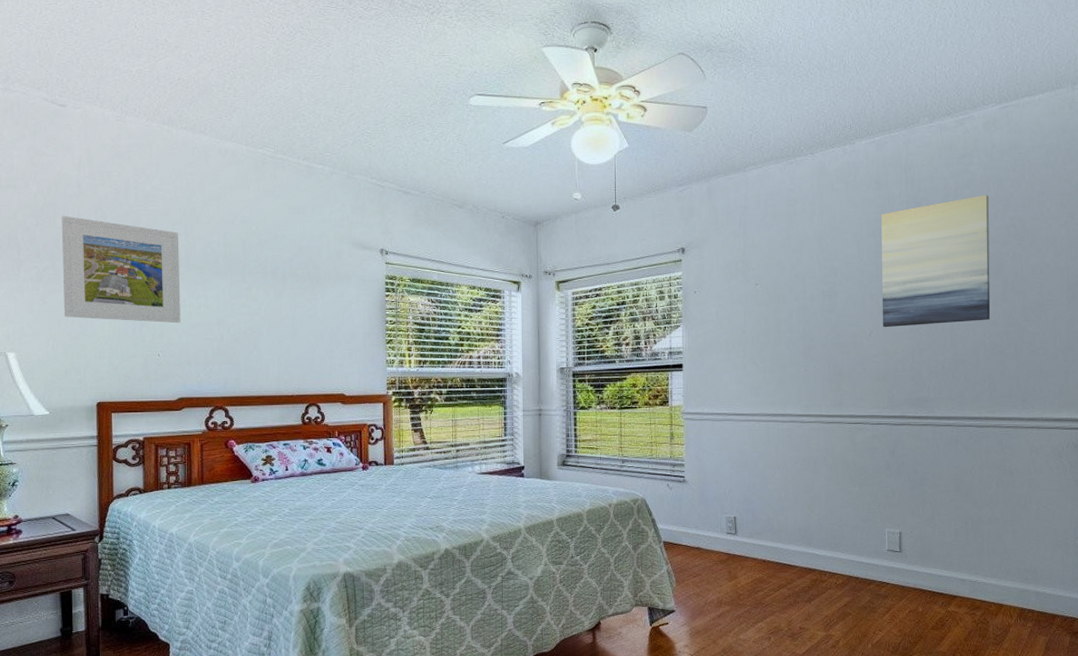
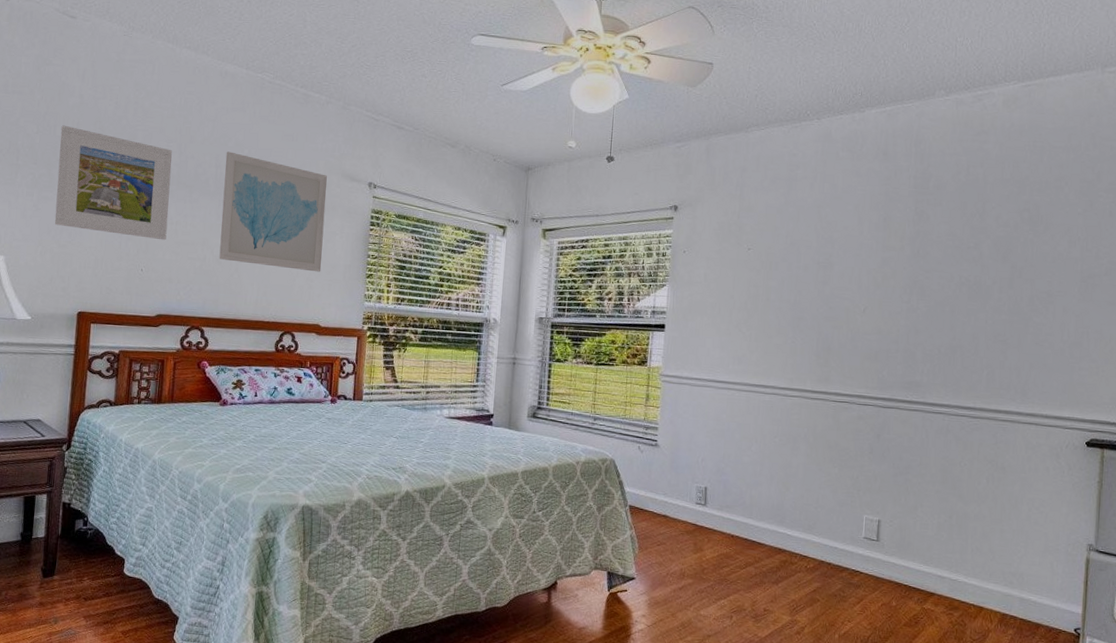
wall art: none [233,229,341,342] -> present [219,151,327,272]
wall art: present [881,194,991,328] -> none [878,175,1002,307]

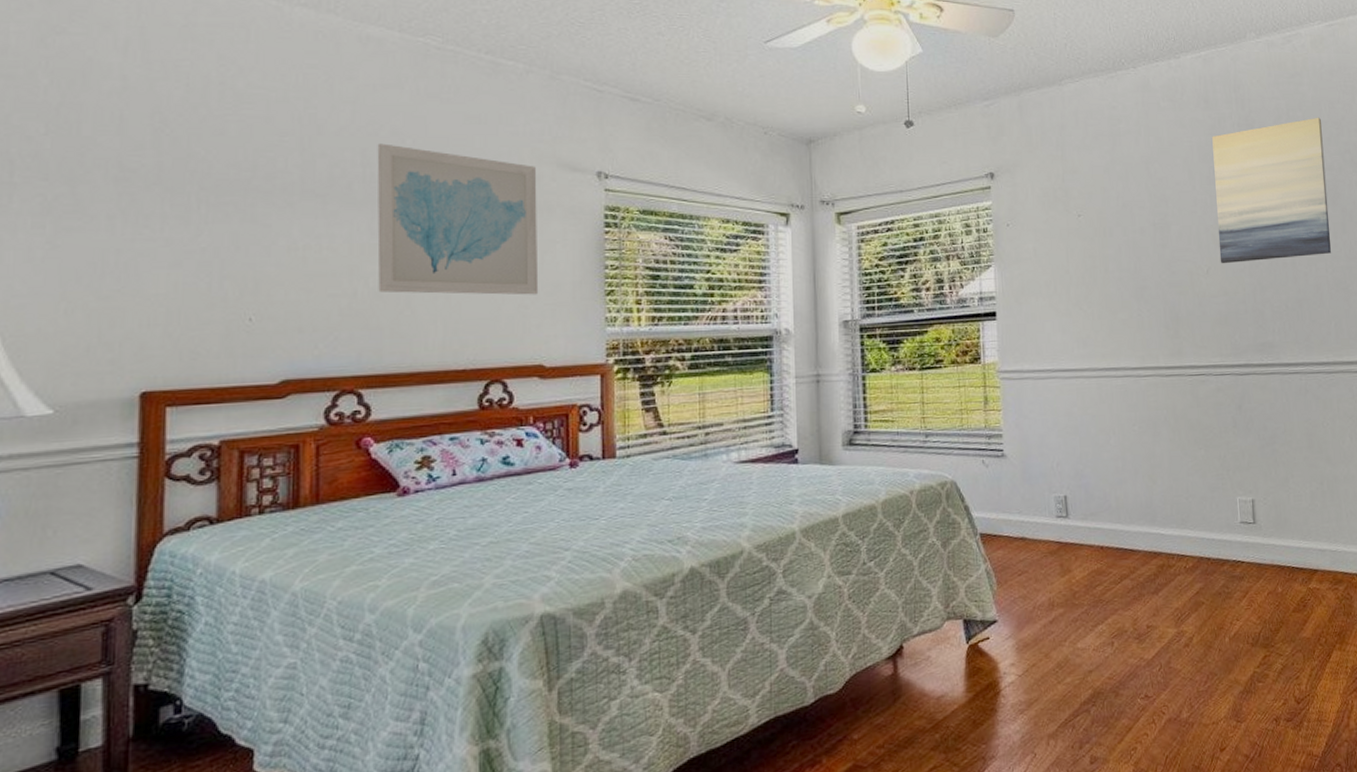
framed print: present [54,125,172,241] -> none [87,120,290,274]
wall art: none [878,175,1002,307] -> present [1212,117,1331,264]

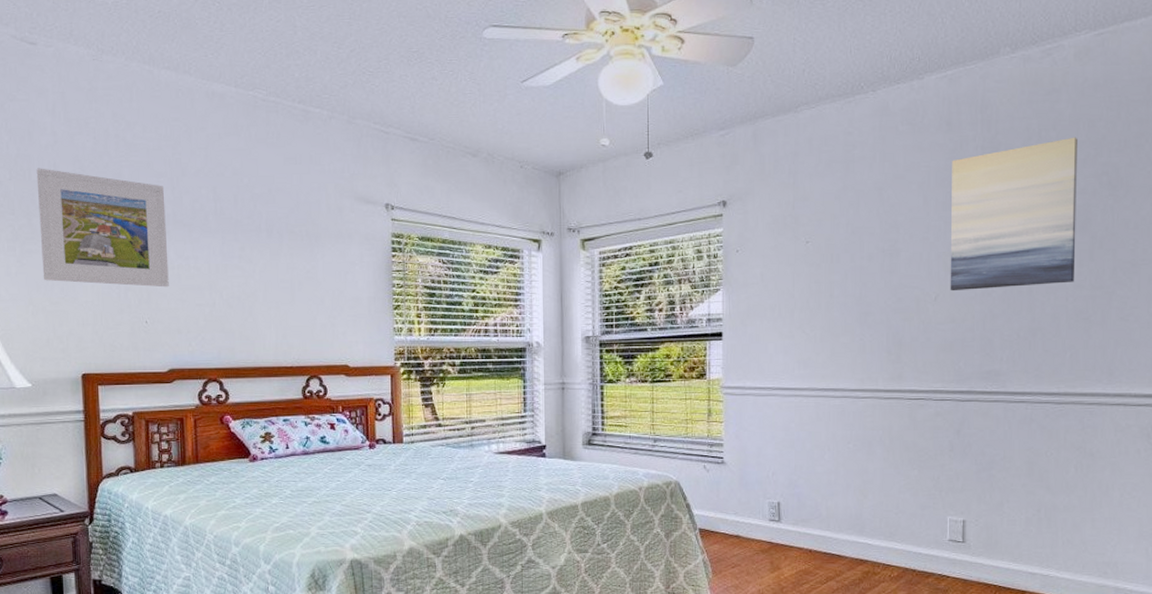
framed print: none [87,120,290,274] -> present [36,168,169,288]
wall art: present [377,143,539,295] -> none [224,182,343,308]

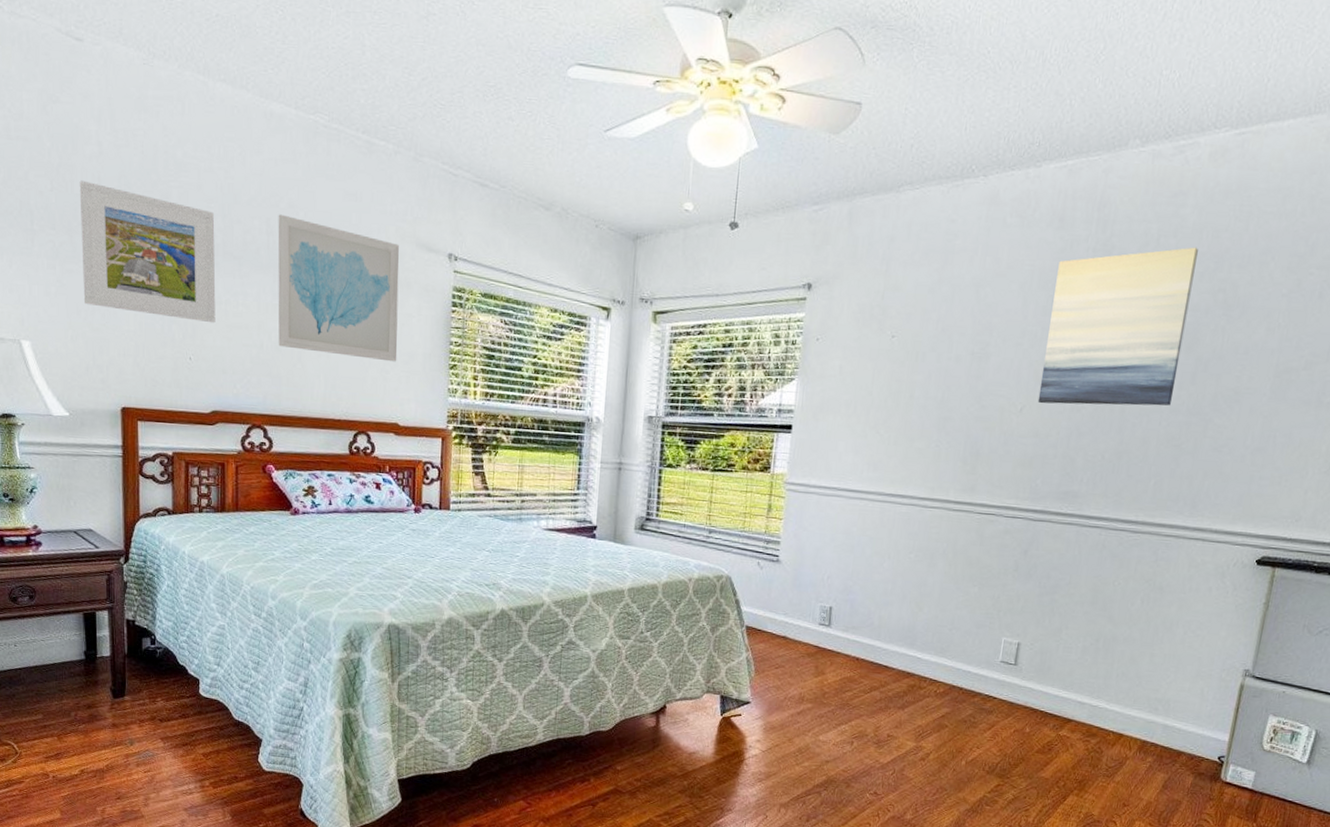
wall art: none [224,182,343,308] -> present [278,214,400,362]

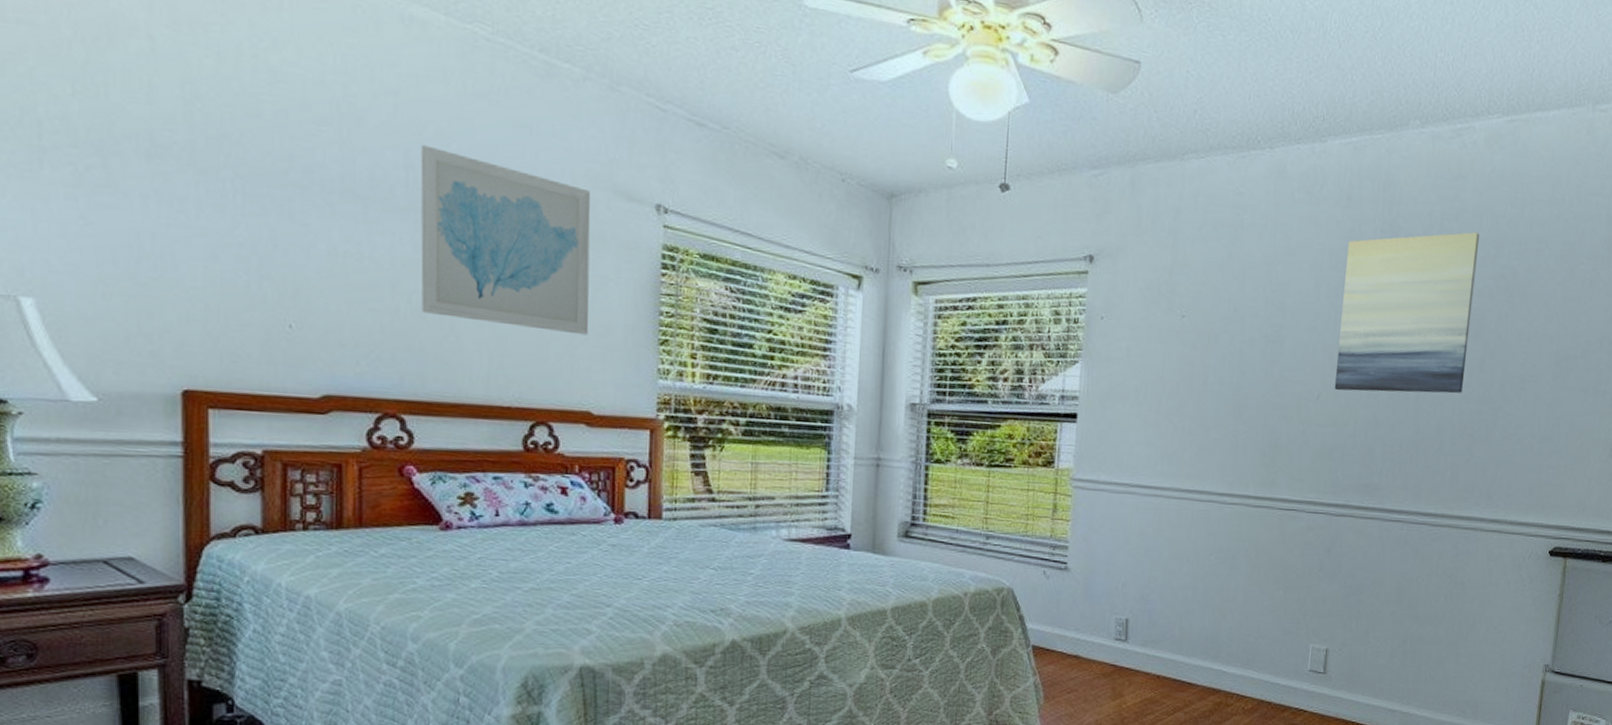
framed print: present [79,180,216,323] -> none [118,84,329,281]

